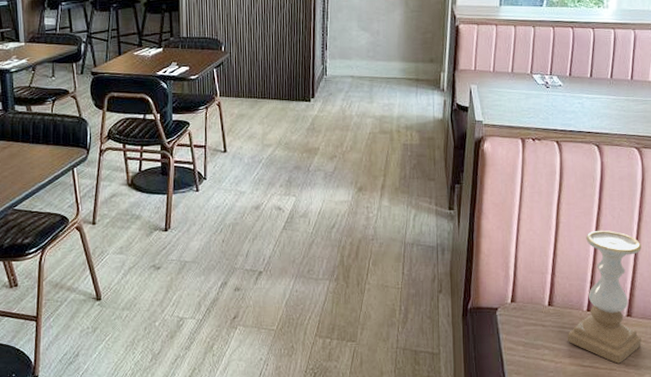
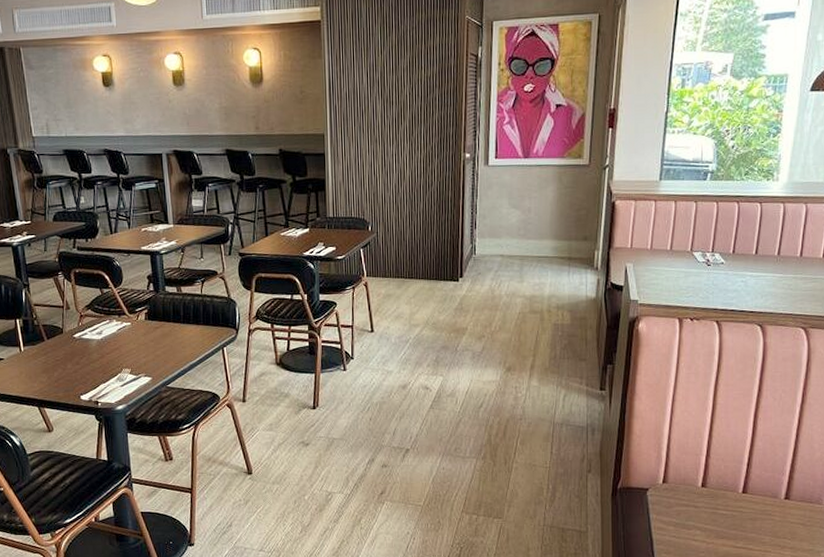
candle holder: present [567,230,642,364] -> none [720,412,804,546]

